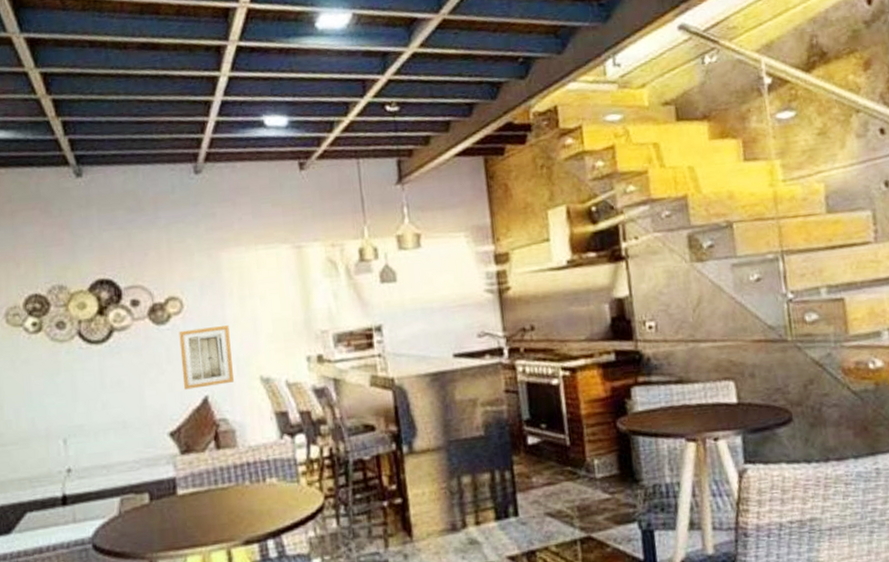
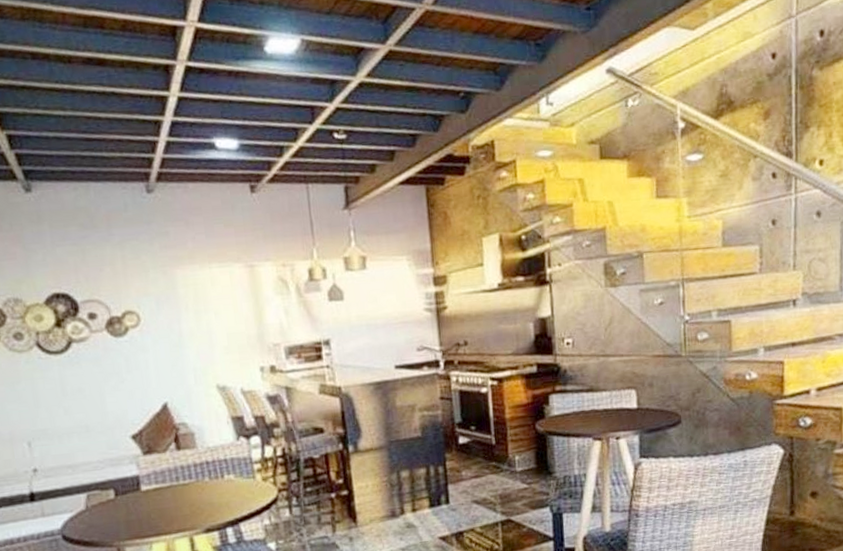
wall art: present [179,325,234,390] -> none [137,338,192,397]

